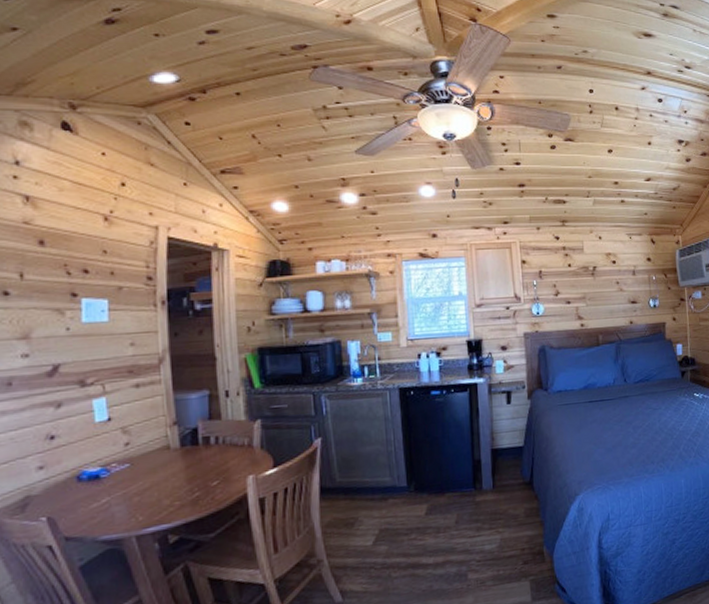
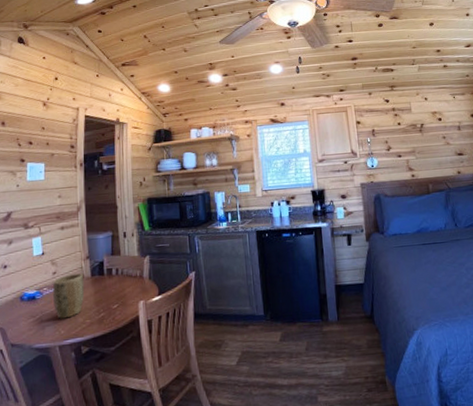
plant pot: none [125,443,171,502] -> present [53,273,85,319]

